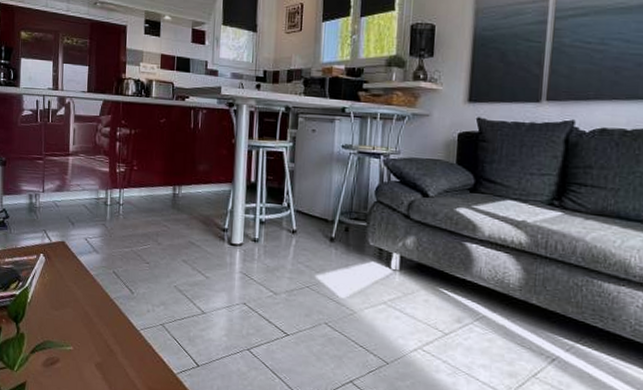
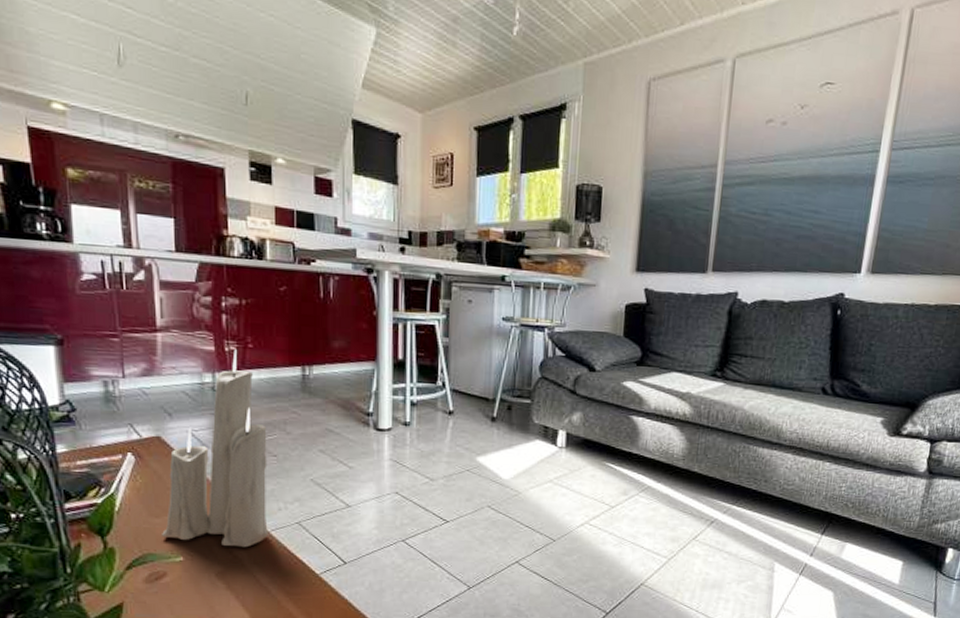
candle: none [59,171,143,343] -> present [162,349,268,548]

